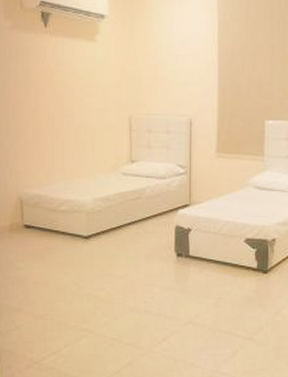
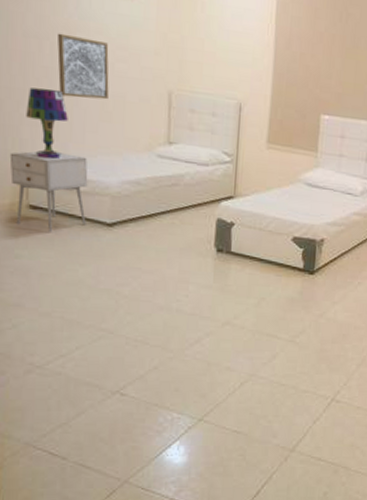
nightstand: none [8,179,68,247] -> present [9,151,88,232]
table lamp: none [19,127,50,185] -> present [26,87,68,160]
wall art: none [41,79,81,131] -> present [57,33,109,100]

